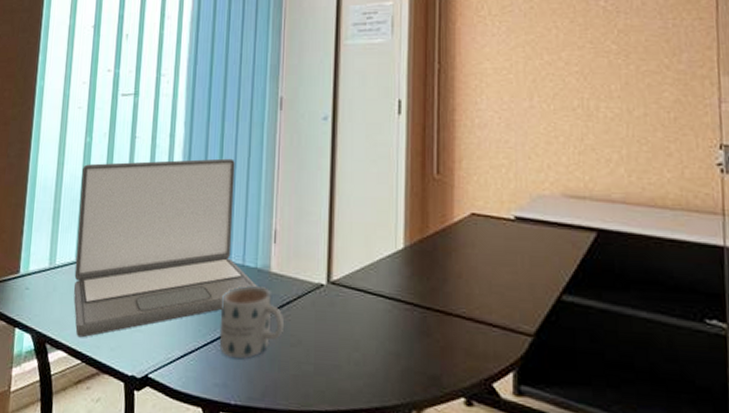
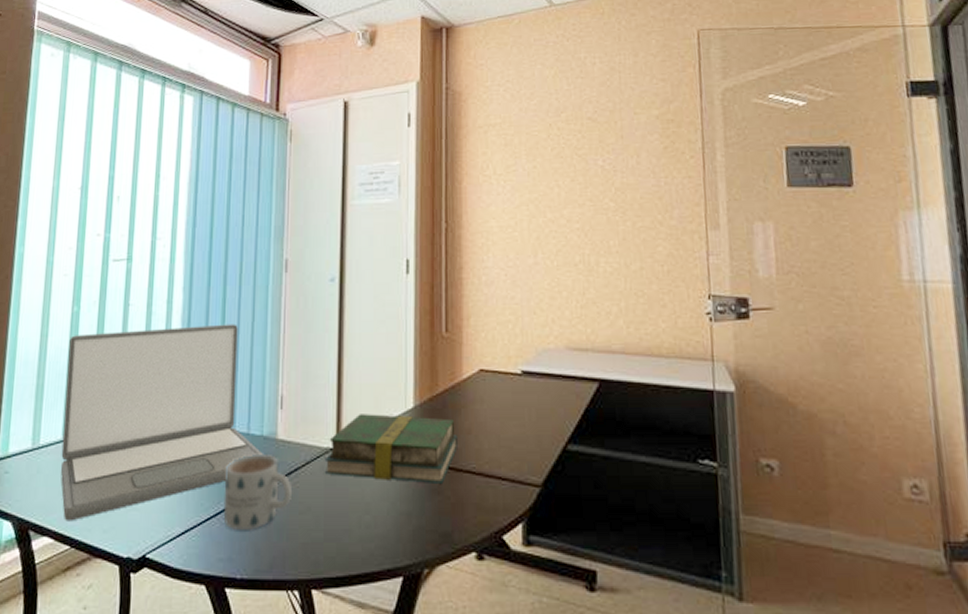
book: none [315,252,447,326] -> present [324,414,458,484]

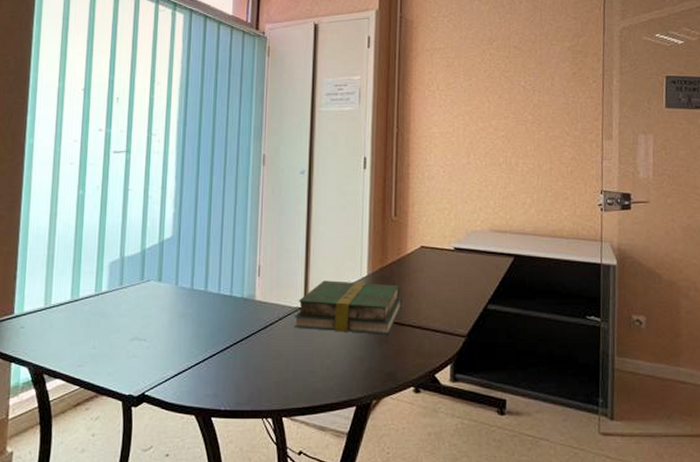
laptop: present [61,324,263,521] -> none [70,207,243,367]
mug: present [223,455,291,530] -> none [210,313,267,372]

